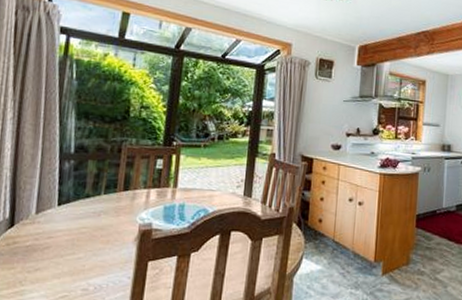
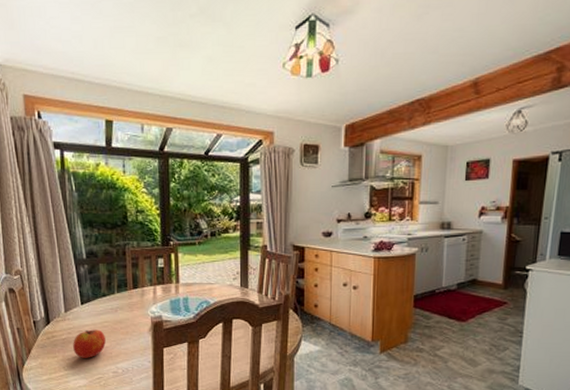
apple: none [37,236,81,271] -> present [73,329,106,358]

